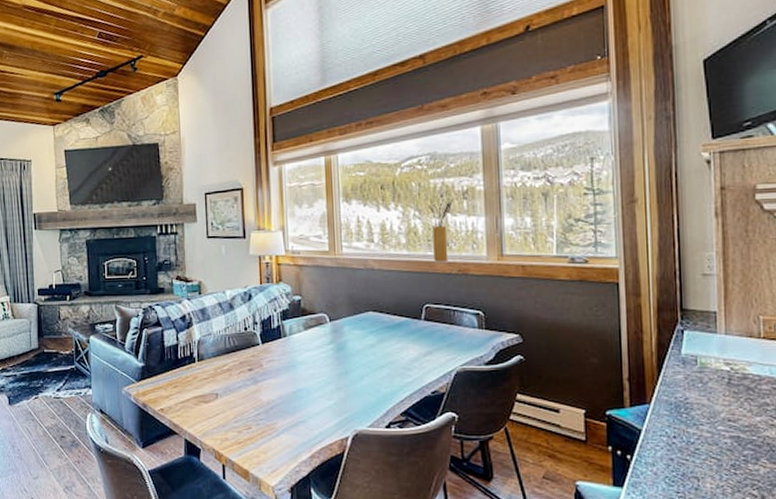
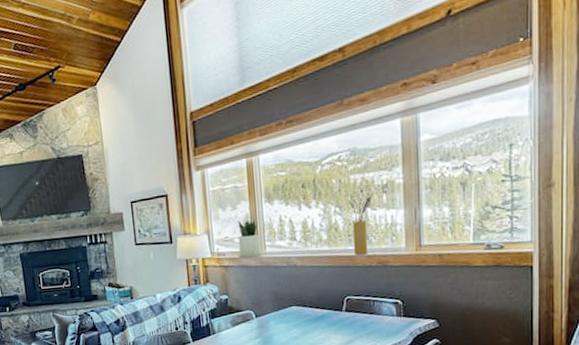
planter: none [313,218,340,258] -> present [238,219,264,259]

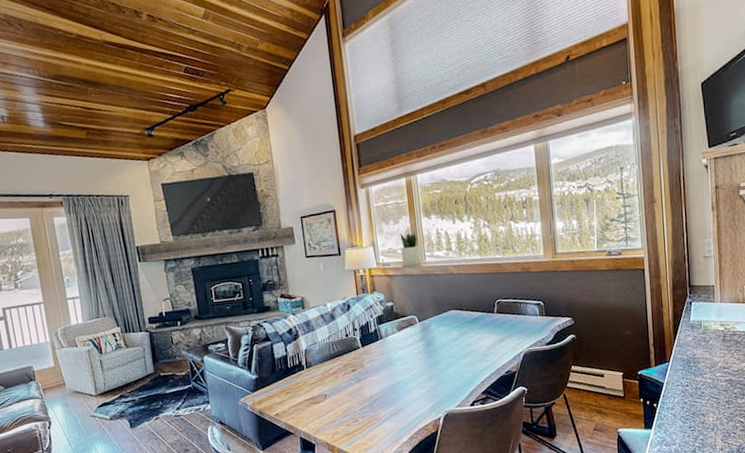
vase: present [349,191,374,256] -> none [495,206,516,263]

